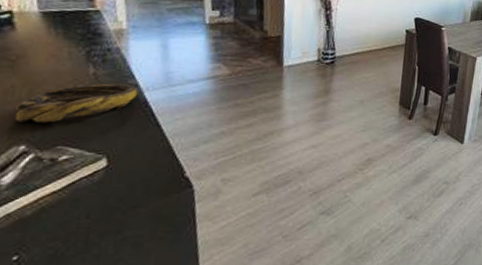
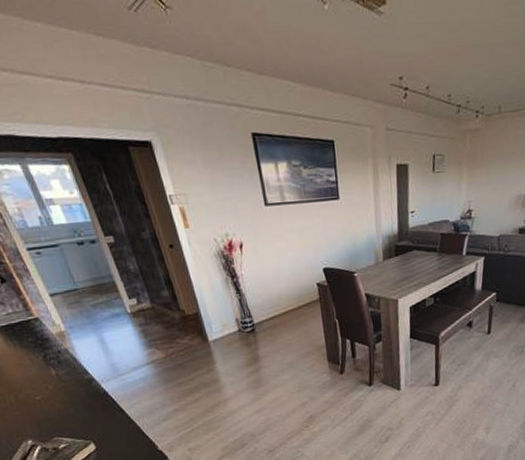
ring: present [14,83,138,123] -> none [11,379,97,423]

